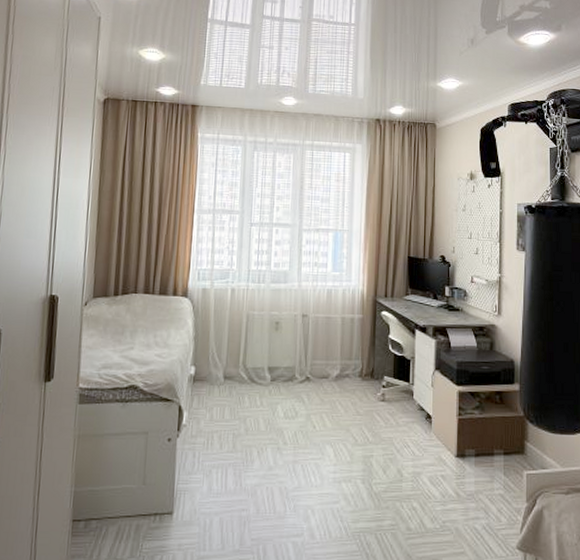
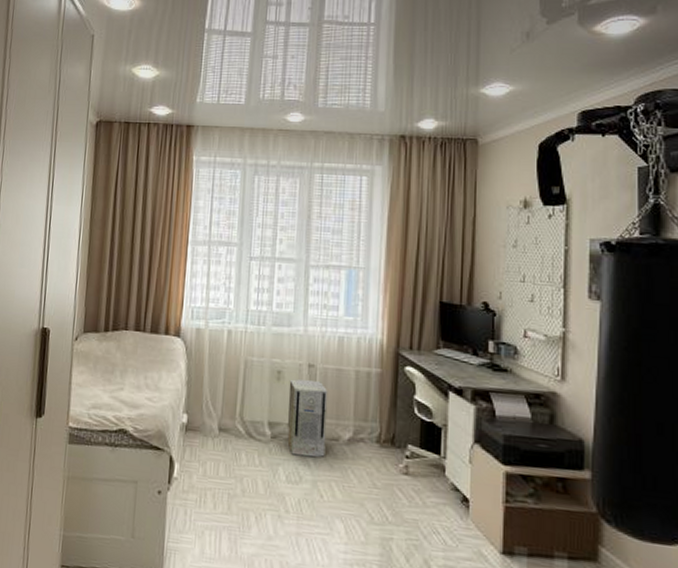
air purifier: none [285,328,319,394] -> present [287,379,328,458]

